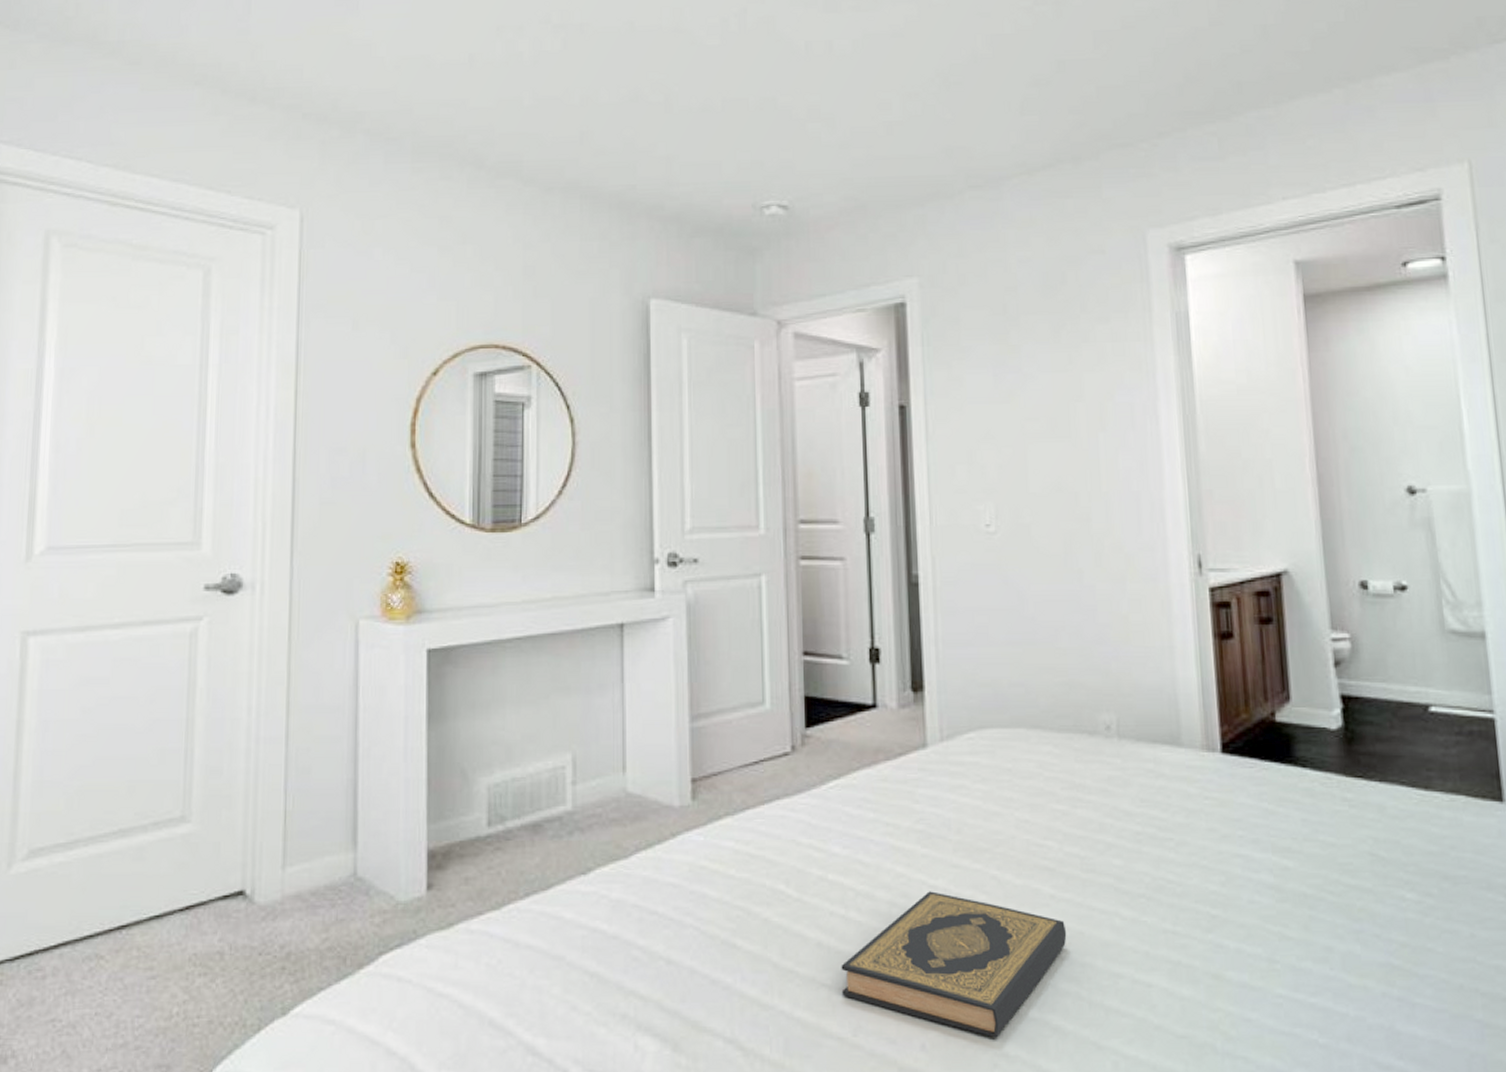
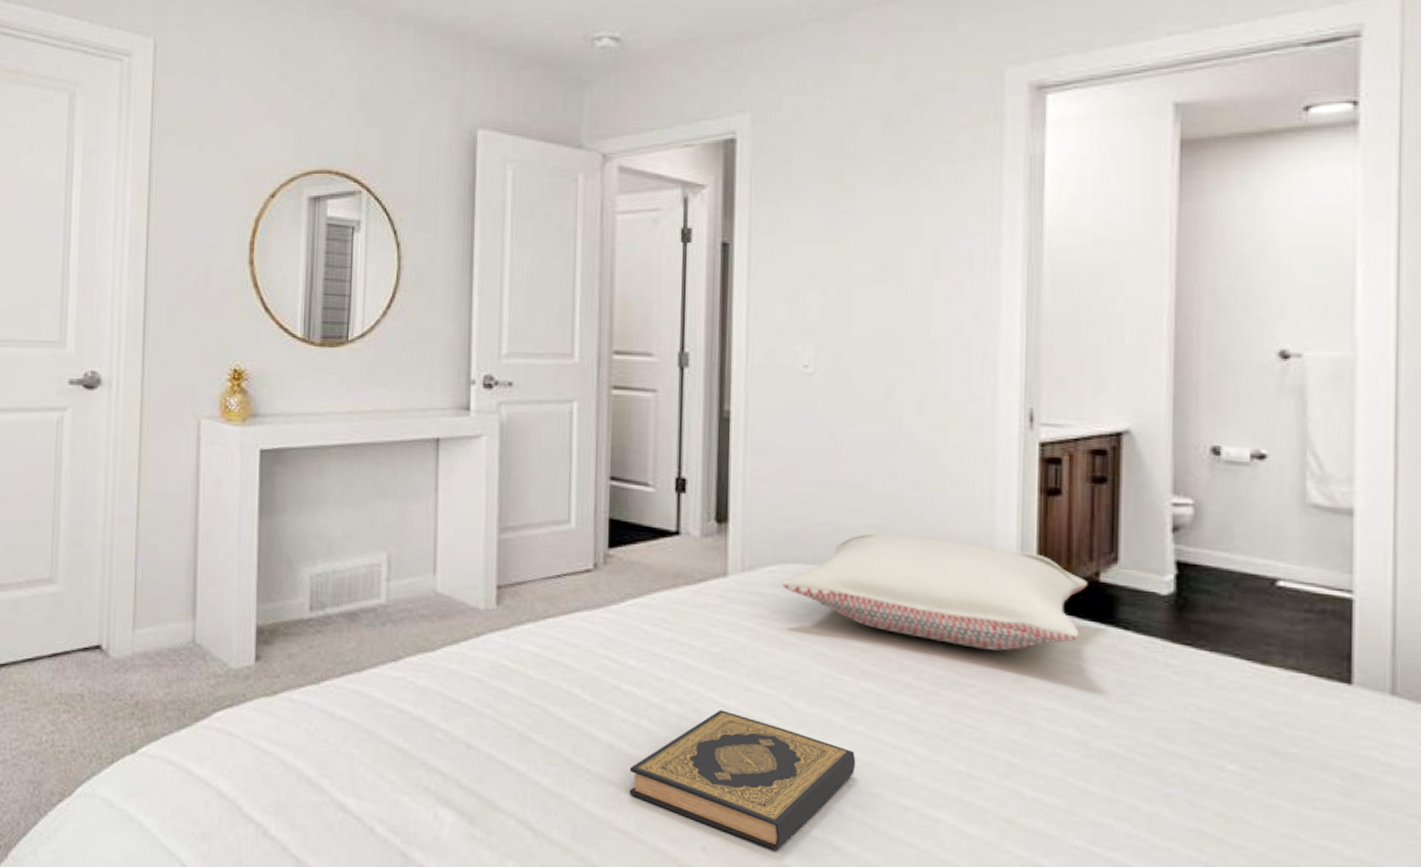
pillow: none [980,689,1266,802] -> present [781,532,1089,652]

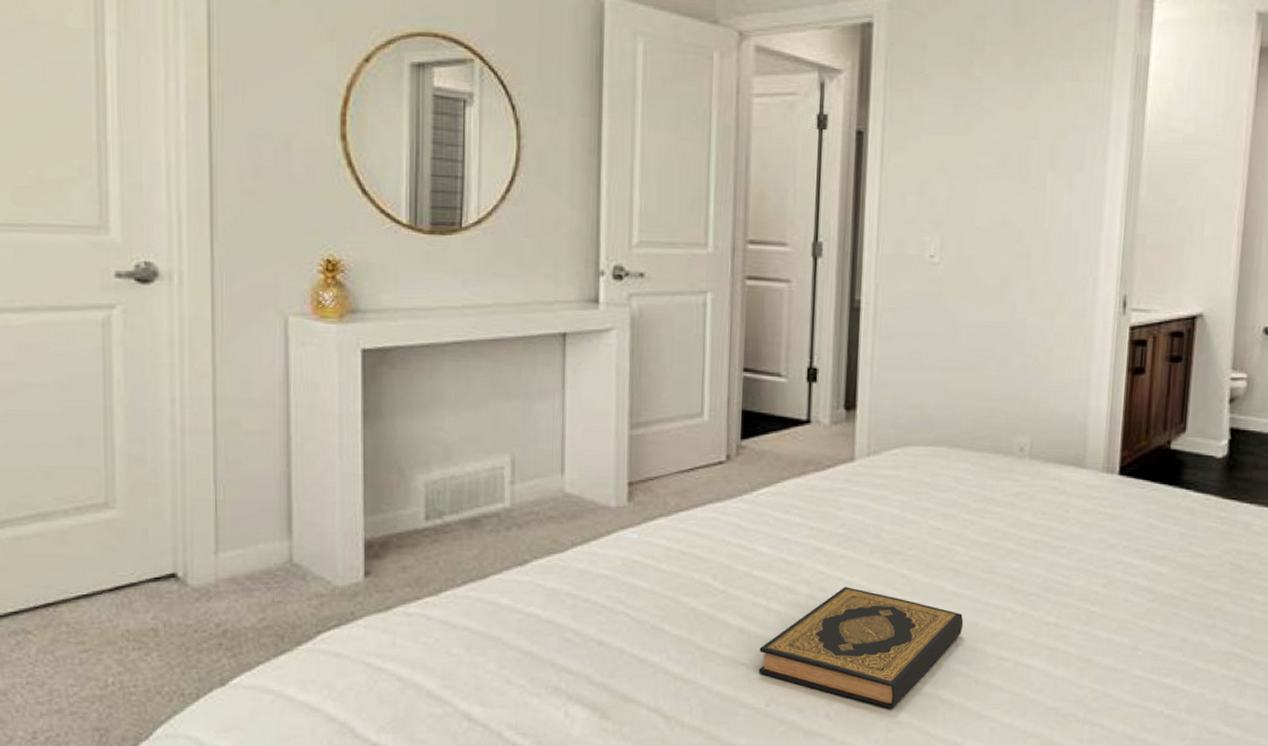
pillow: present [781,532,1089,652] -> none [903,414,1162,516]

